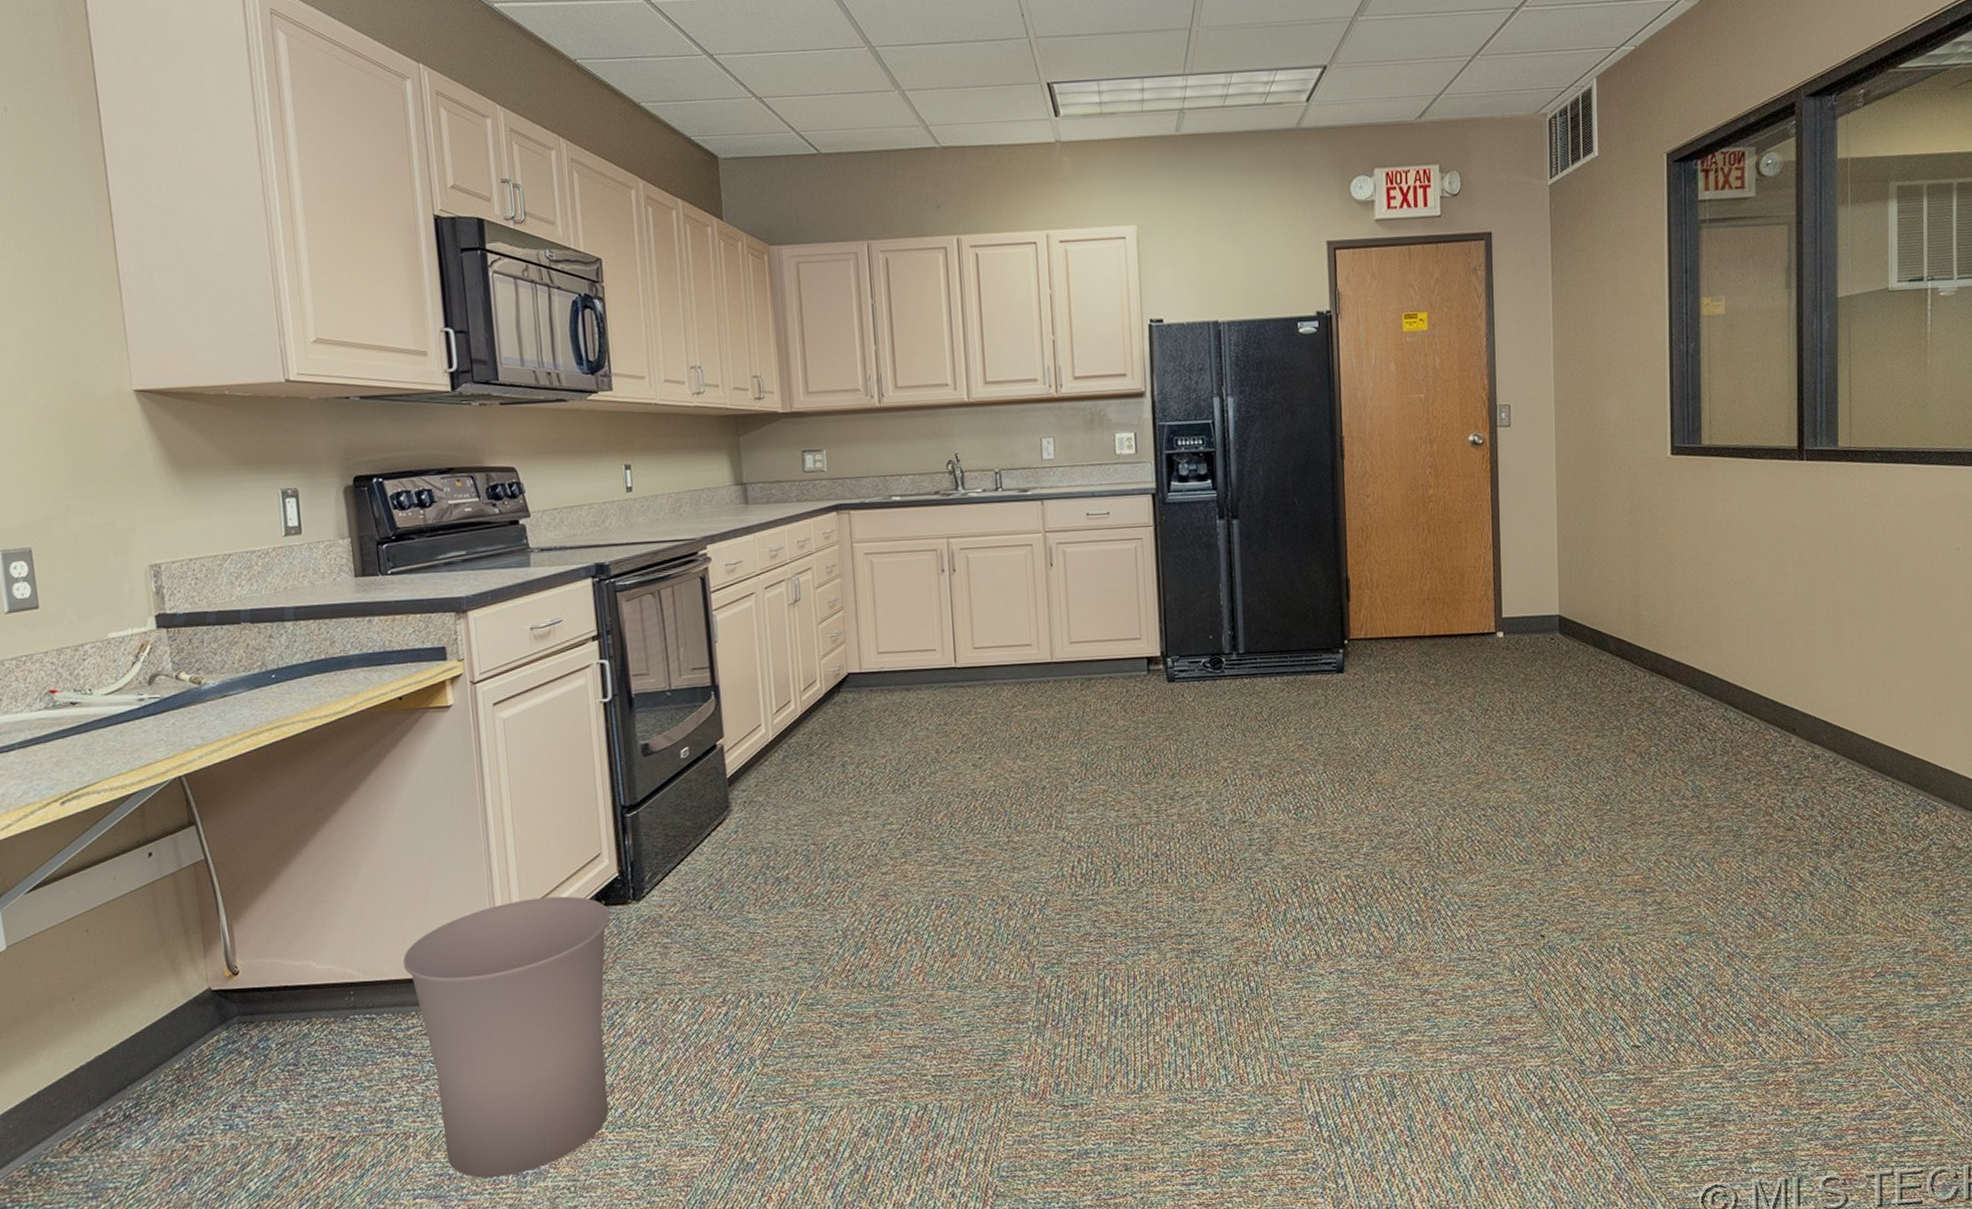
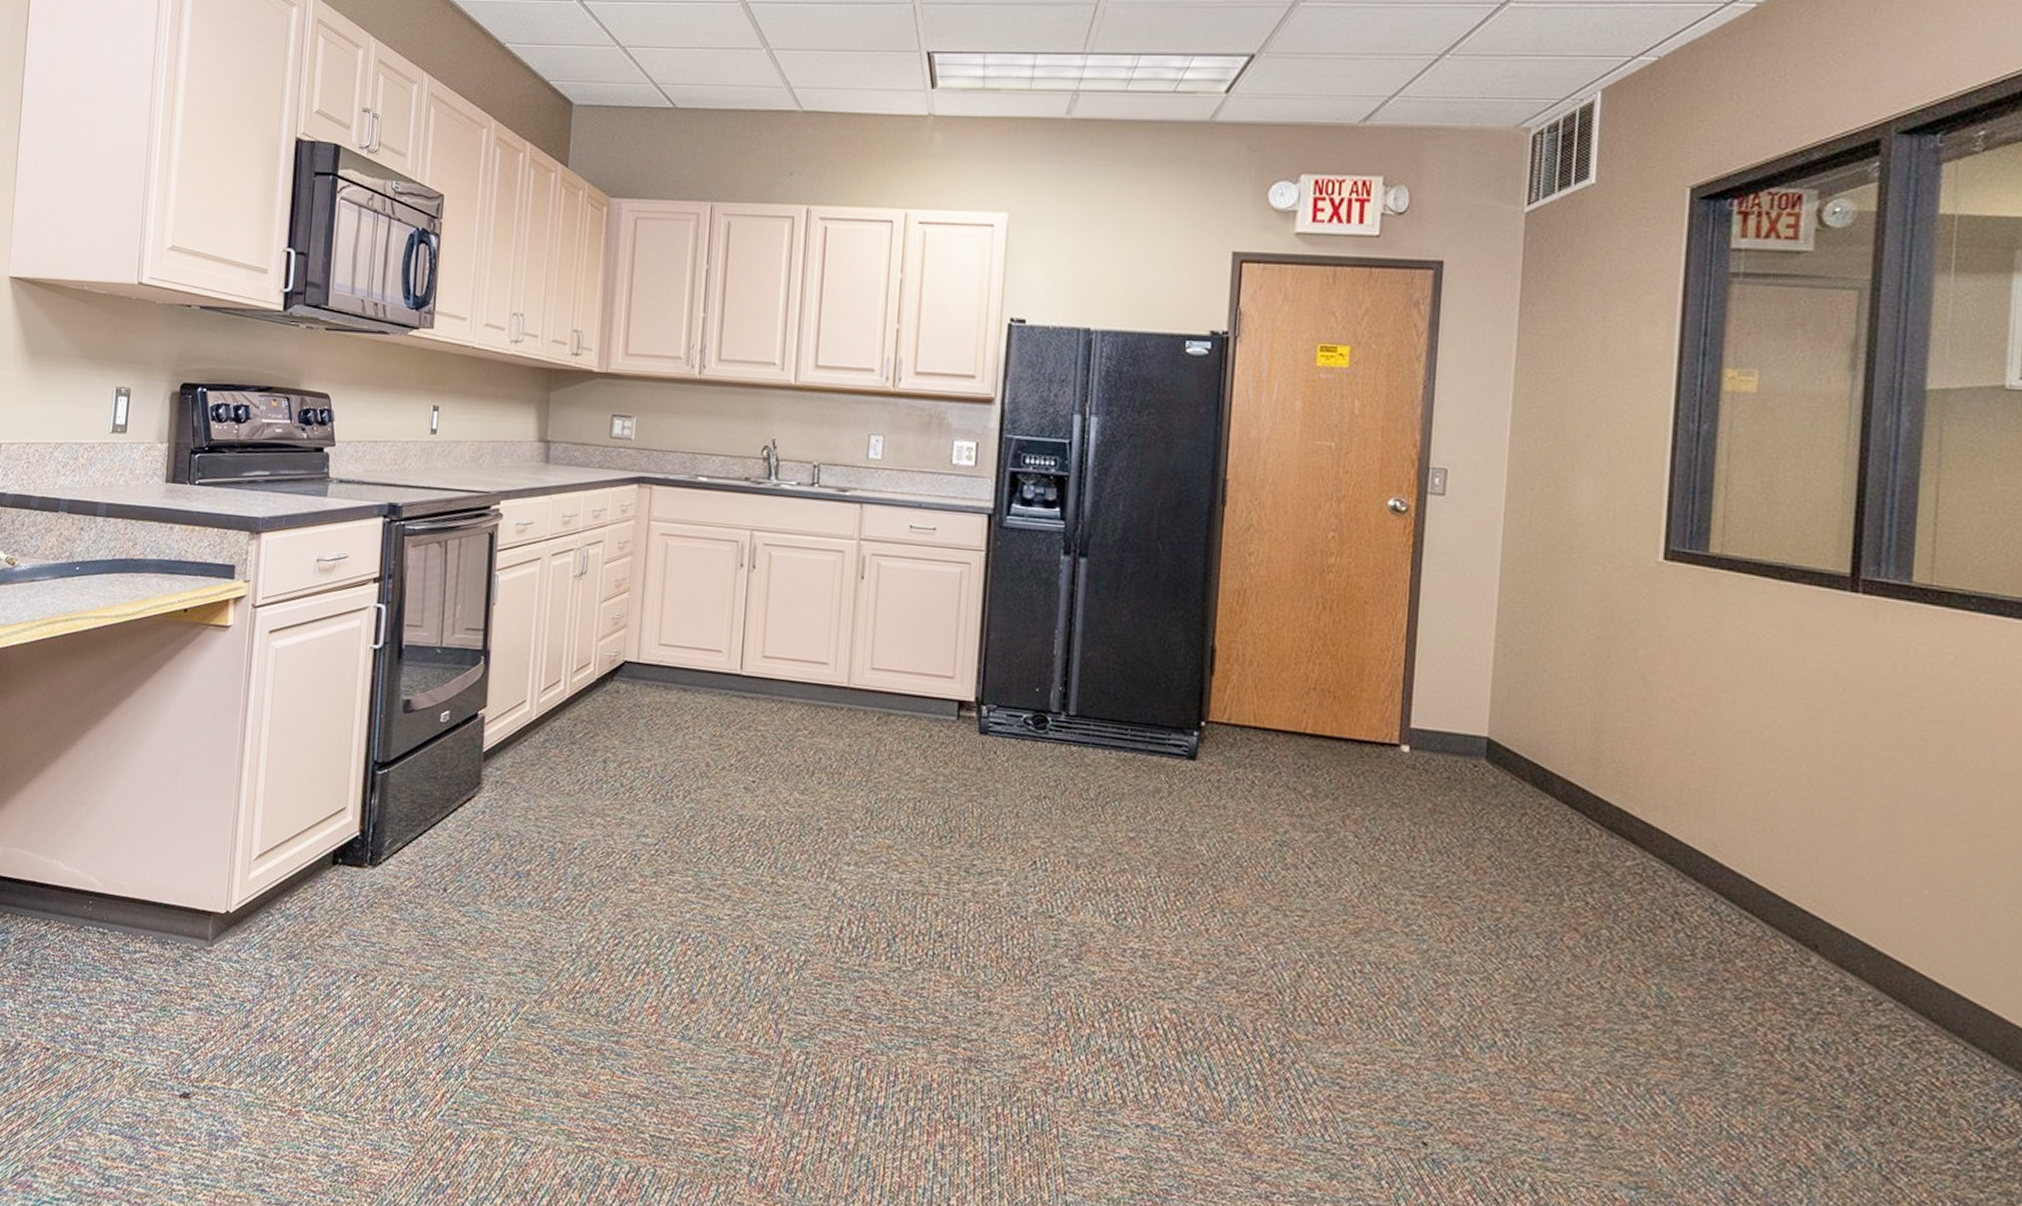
waste bin: present [403,896,610,1178] -> none [142,840,344,1134]

